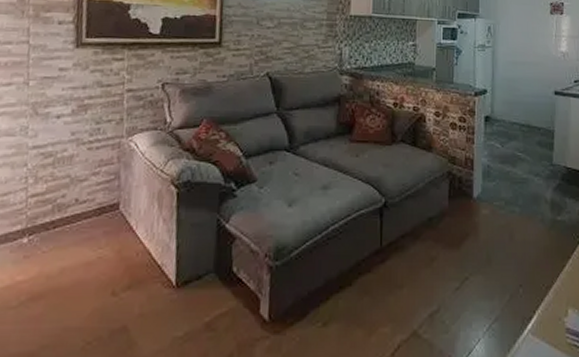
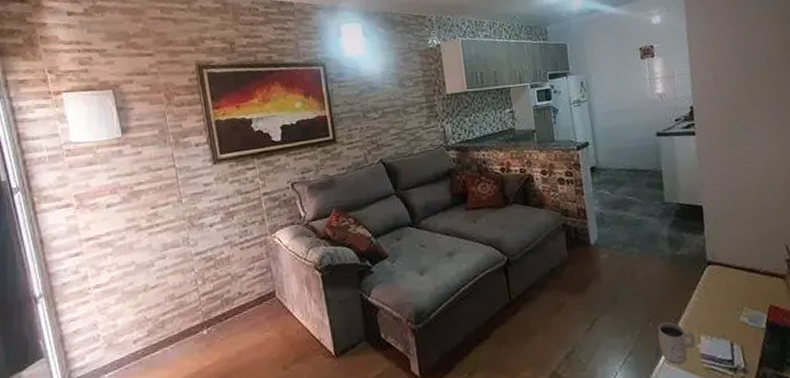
mug: none [526,289,563,335] -> present [657,321,696,364]

